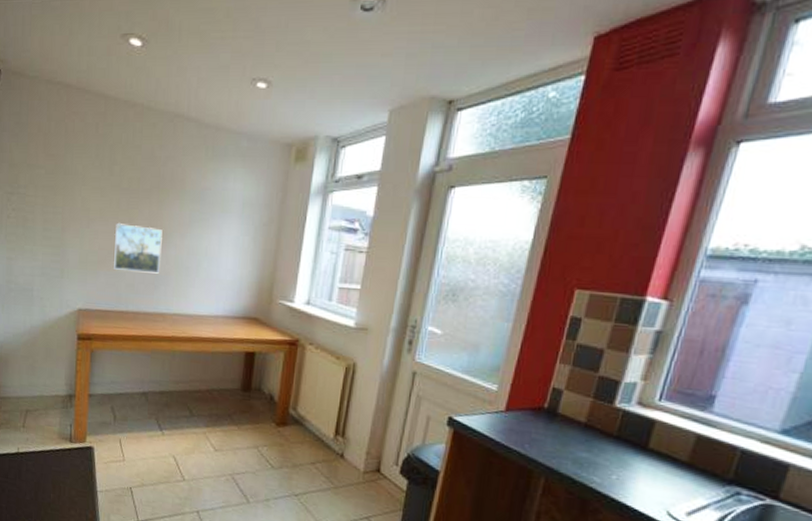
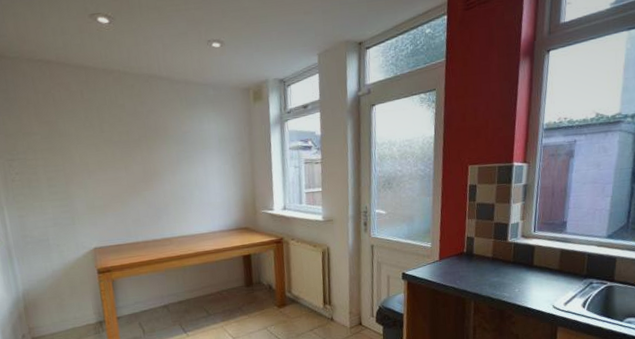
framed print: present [113,222,163,274] -> none [114,170,159,210]

